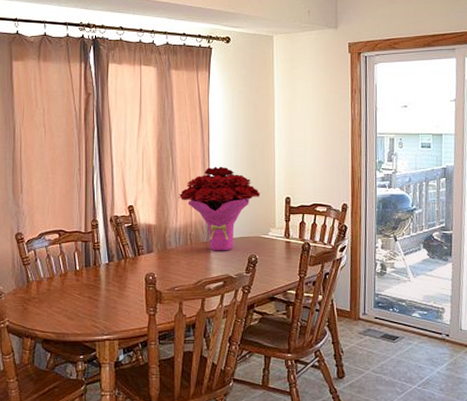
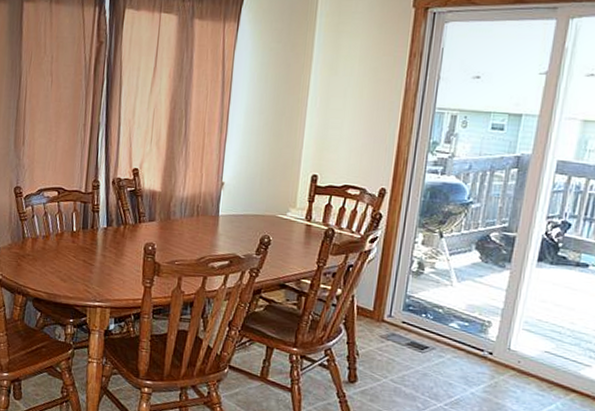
flower bouquet: present [178,166,261,251] -> none [188,133,283,228]

